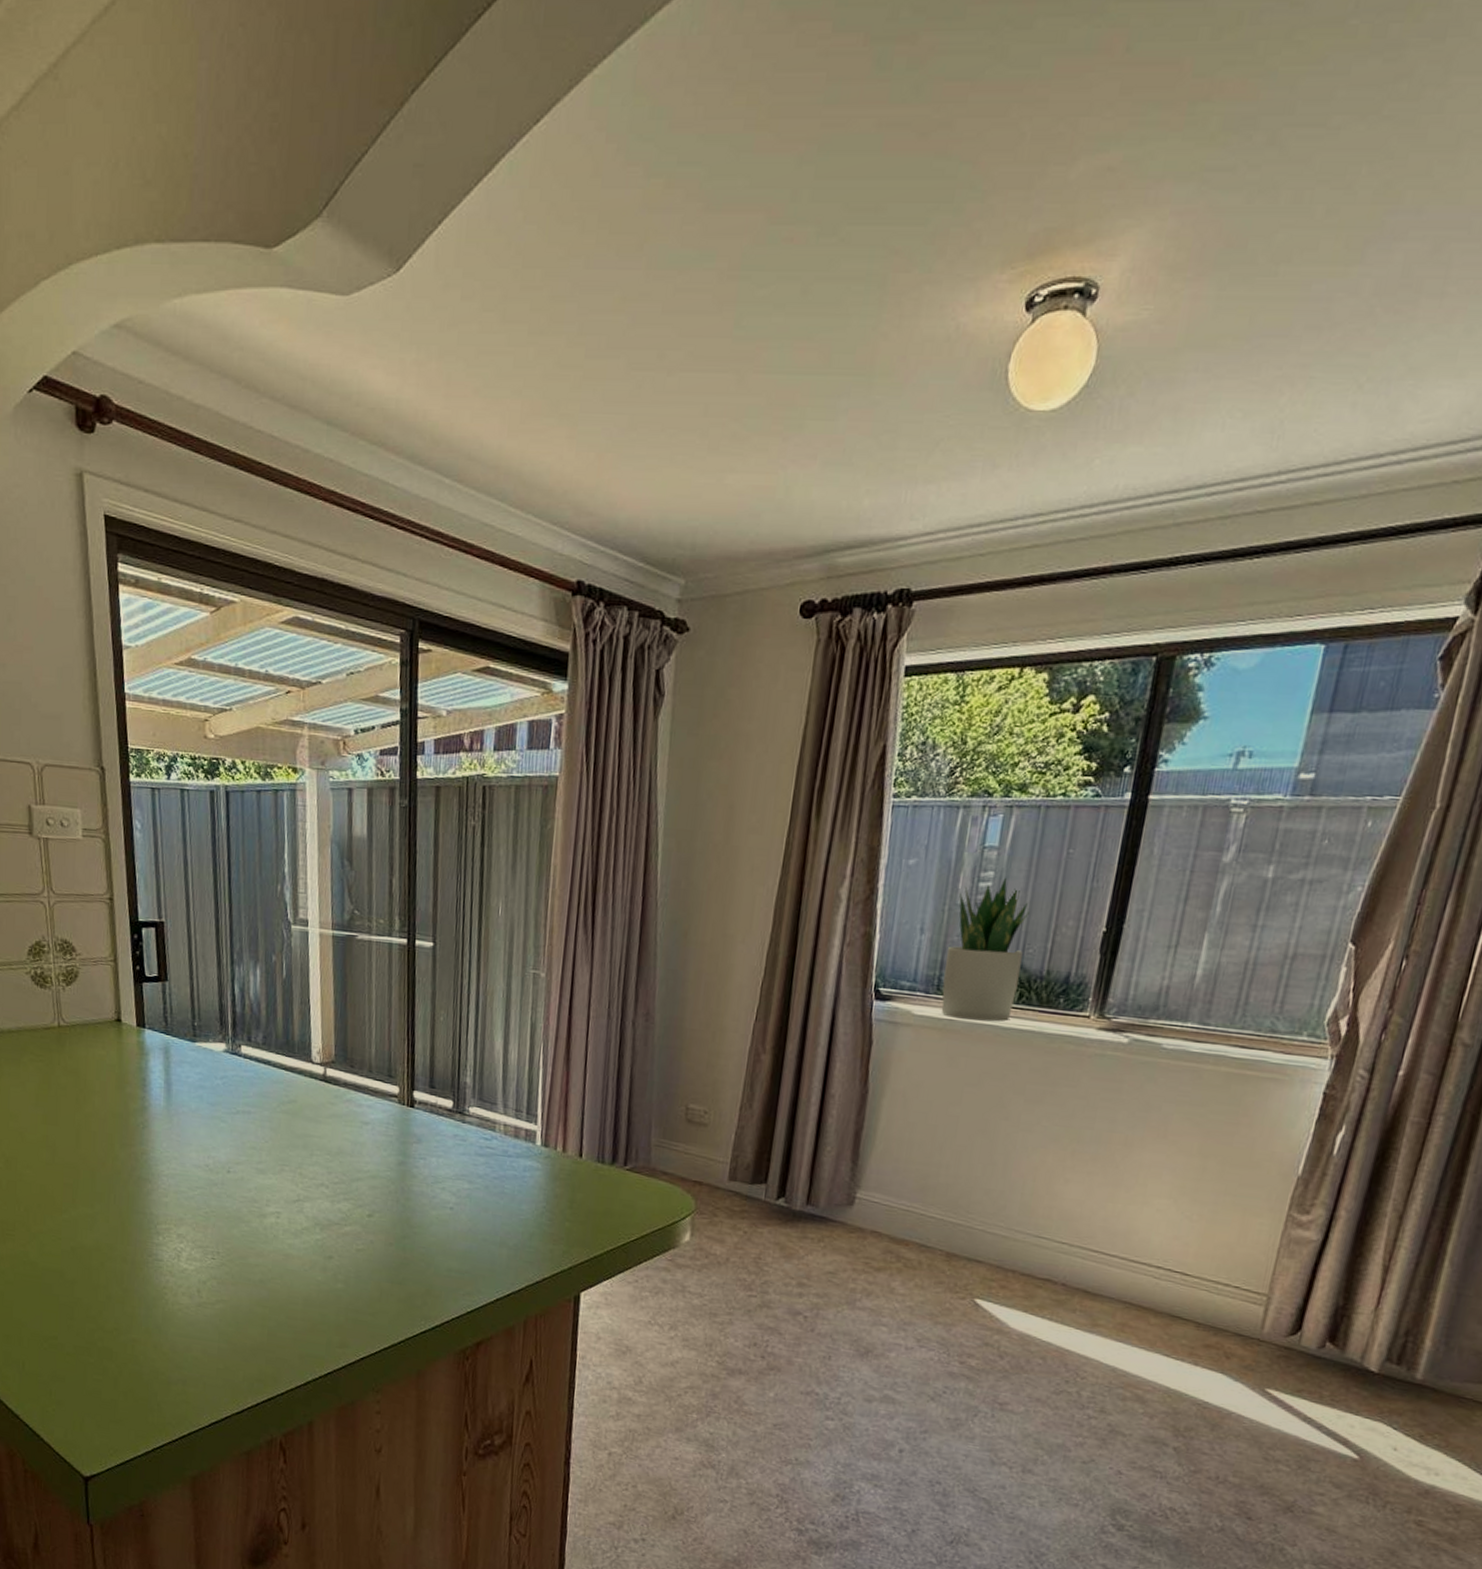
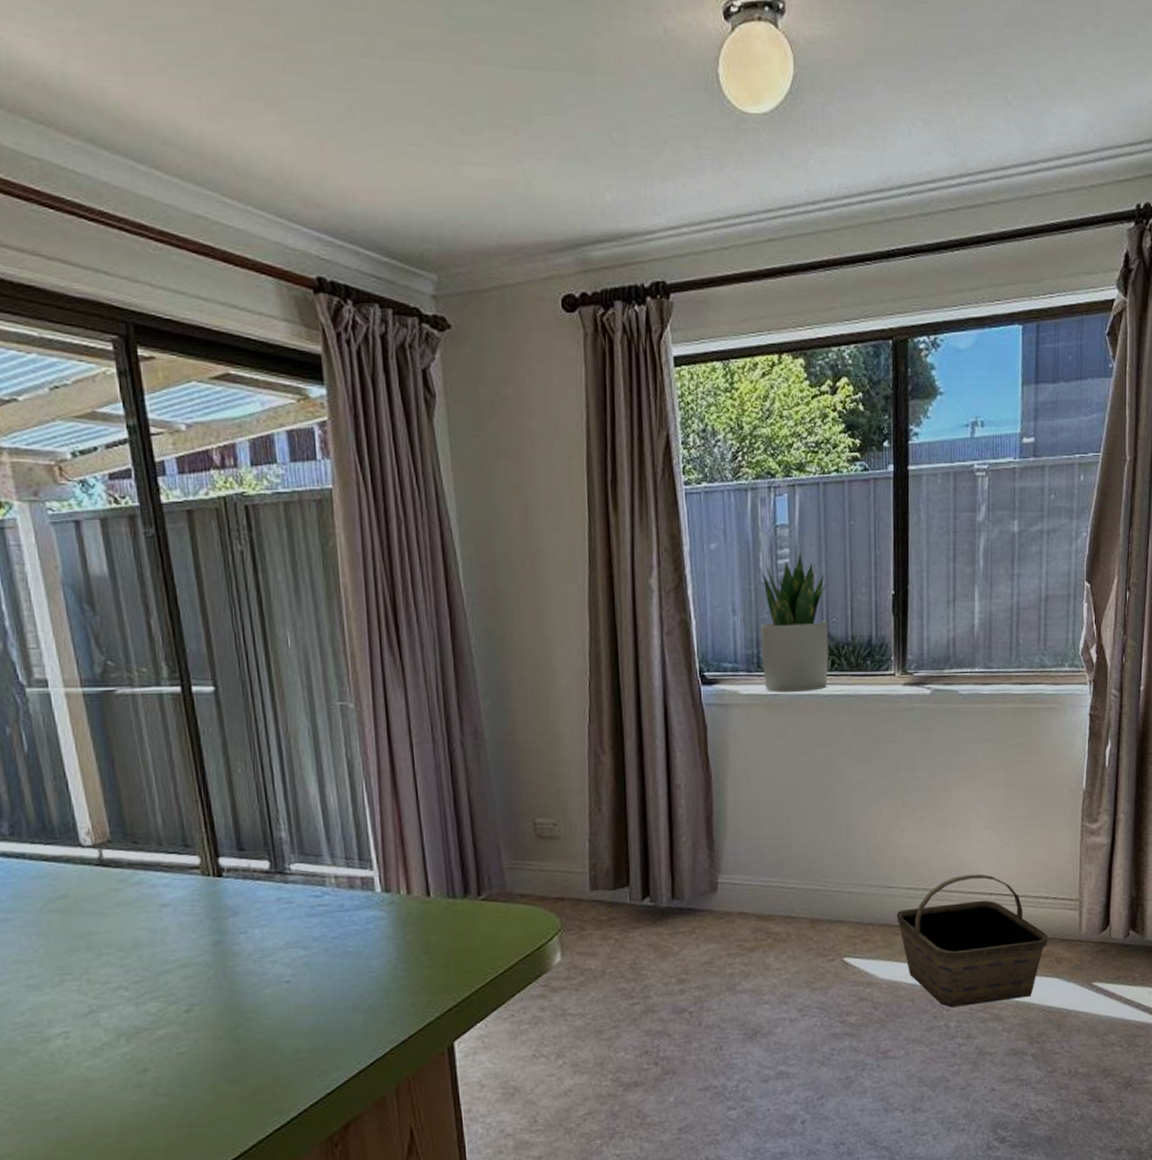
basket: none [1042,1241,1221,1387] -> present [896,873,1049,1008]

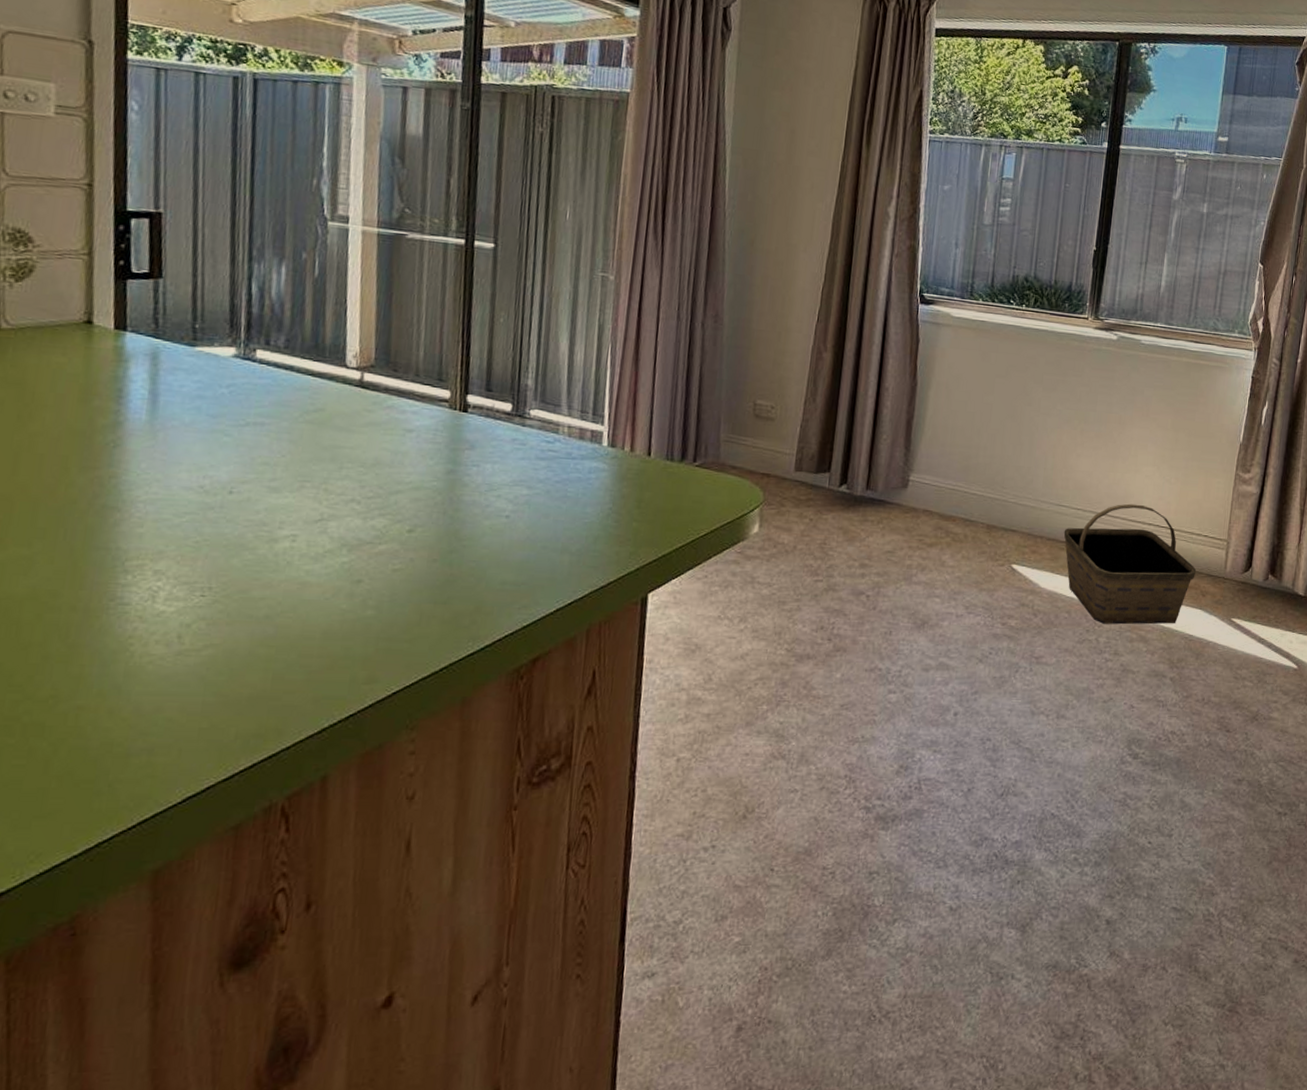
planter: present [760,553,829,693] -> none [974,203,1039,323]

